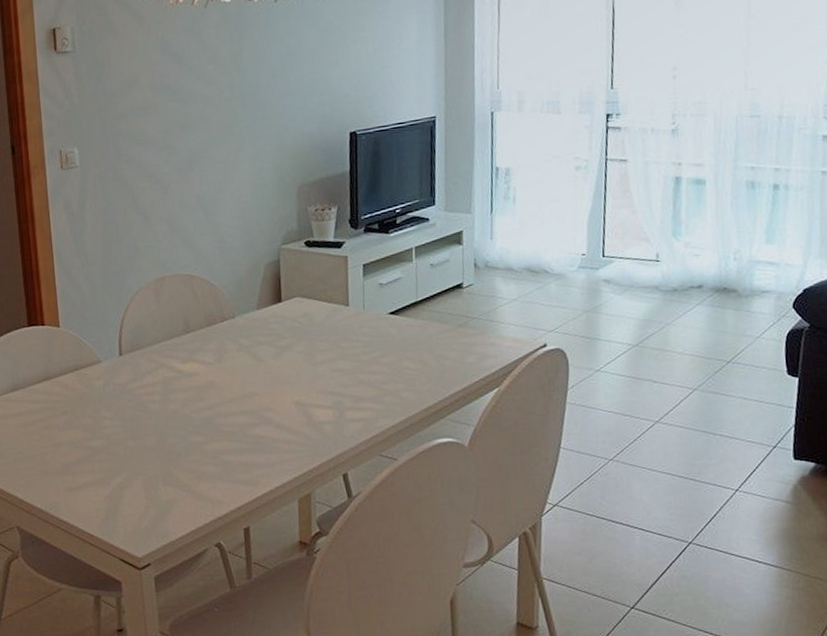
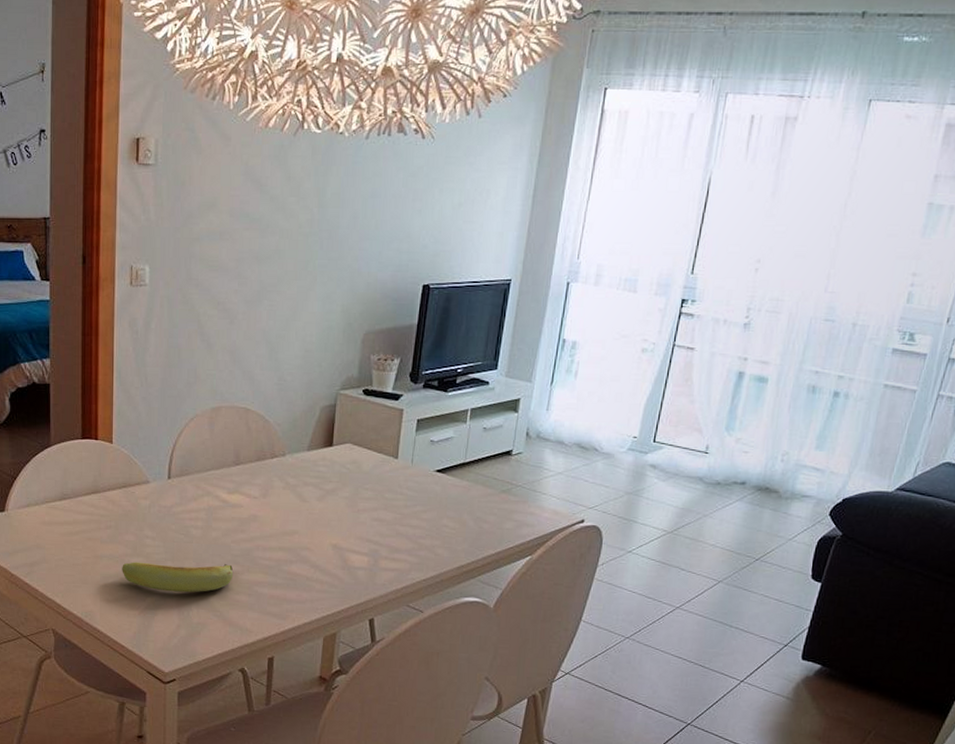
banana: none [82,435,198,472] -> present [122,562,234,593]

